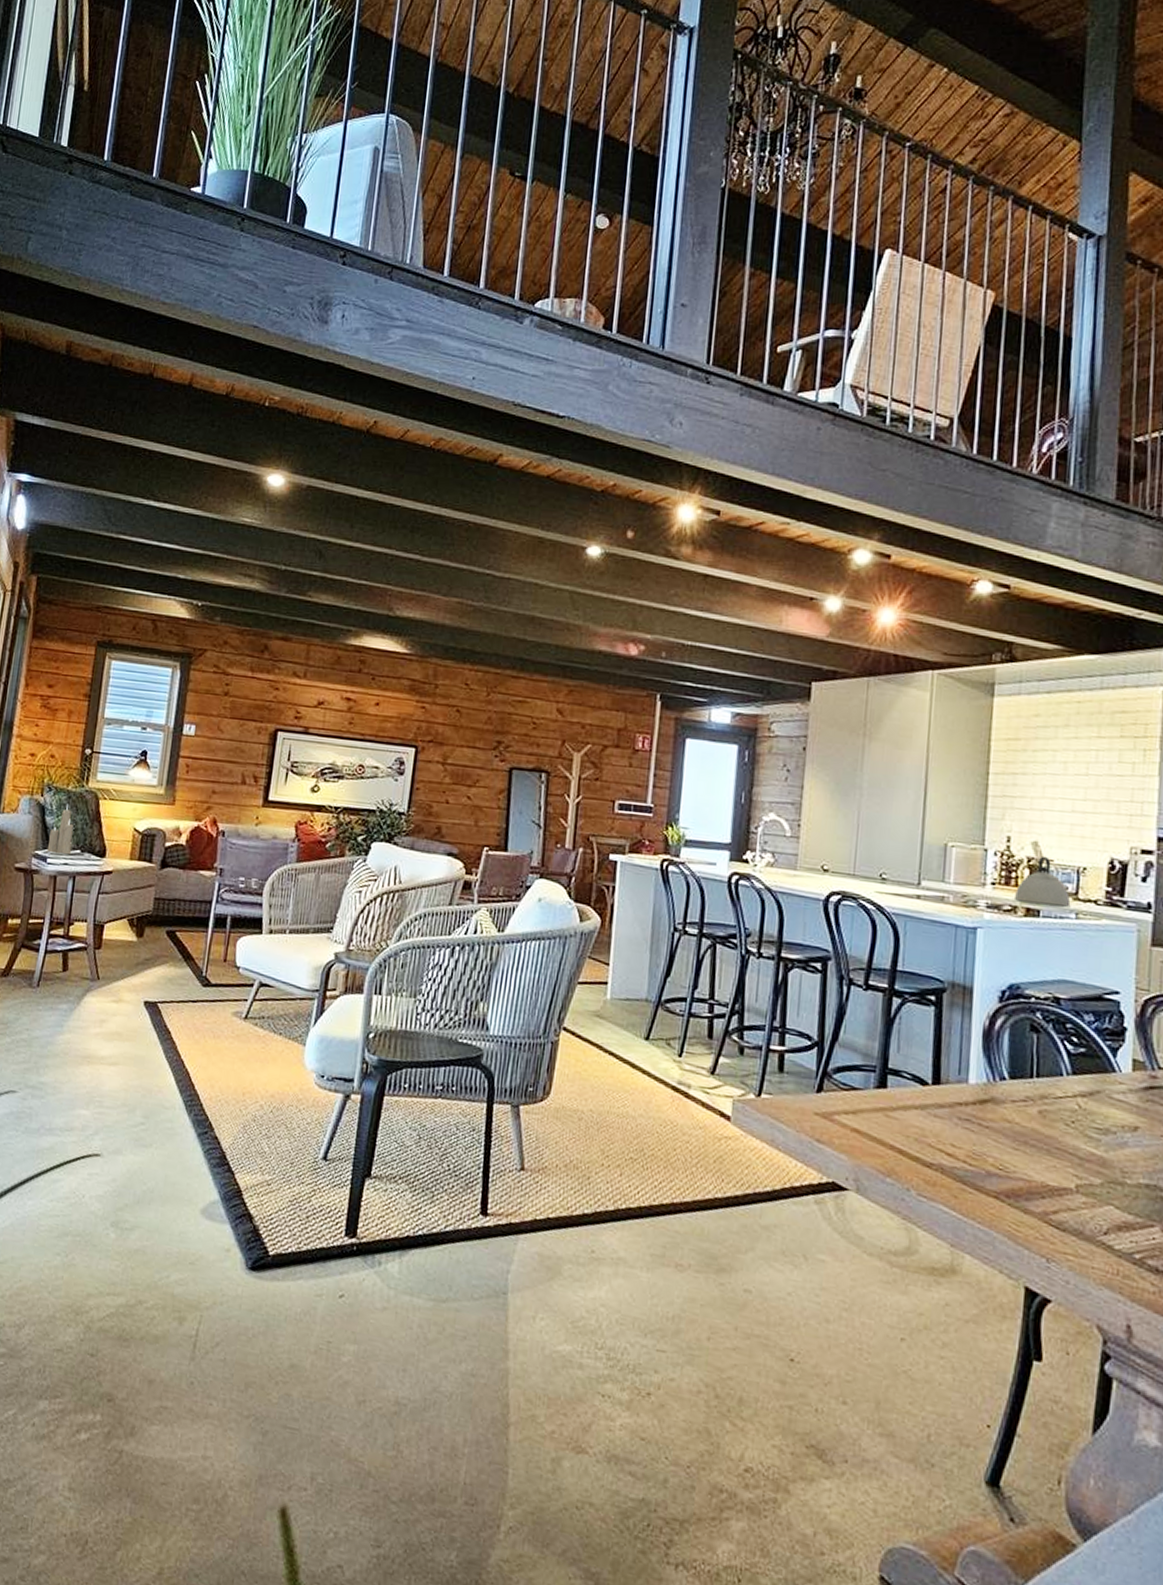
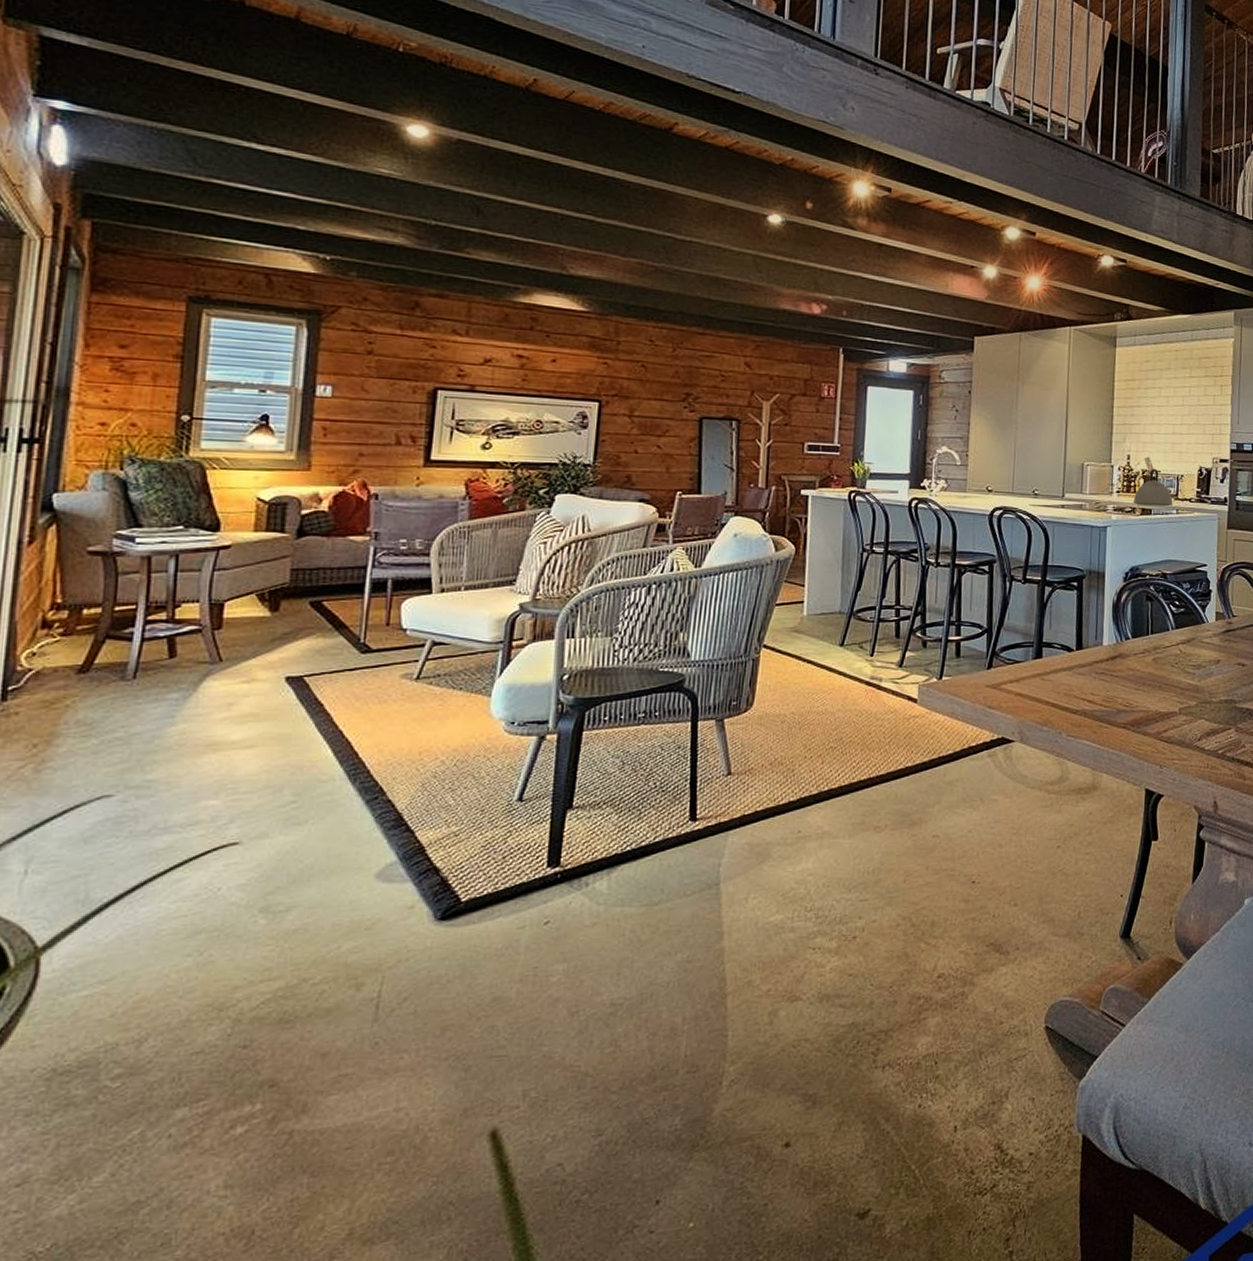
candle: present [46,804,74,856] -> none [134,476,171,533]

